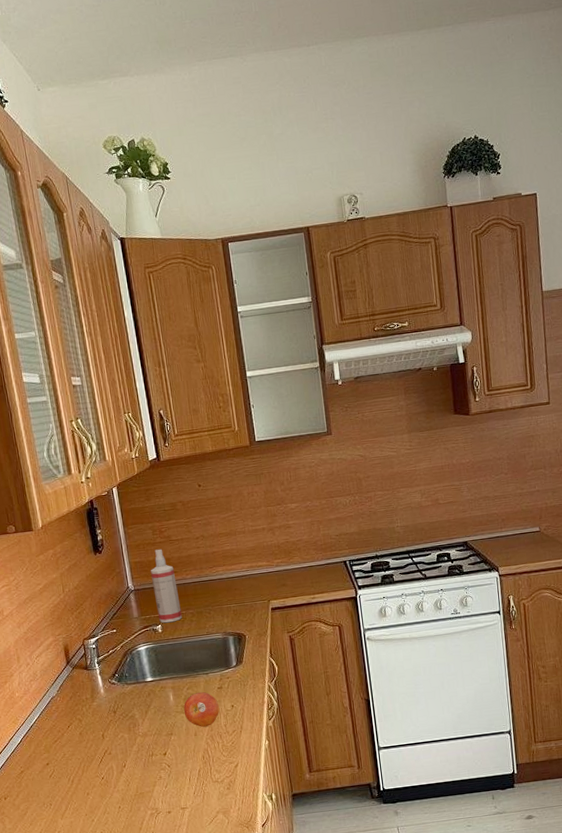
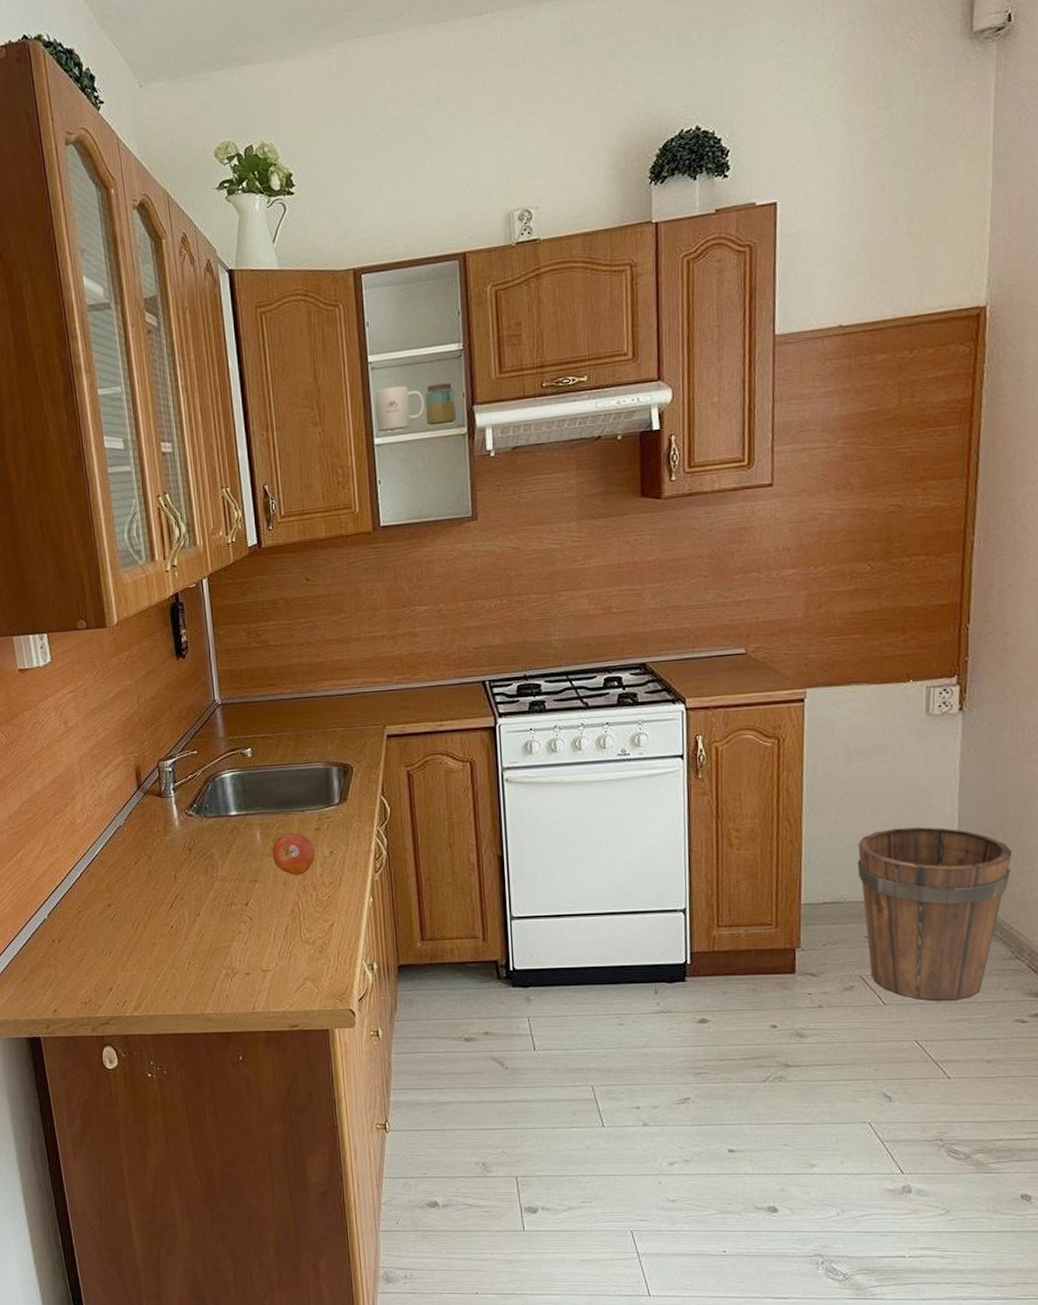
spray bottle: present [150,549,182,623] -> none [241,655,277,747]
mug: none [244,330,285,367] -> present [374,385,425,432]
peanut butter: none [285,327,310,362] -> present [425,382,456,426]

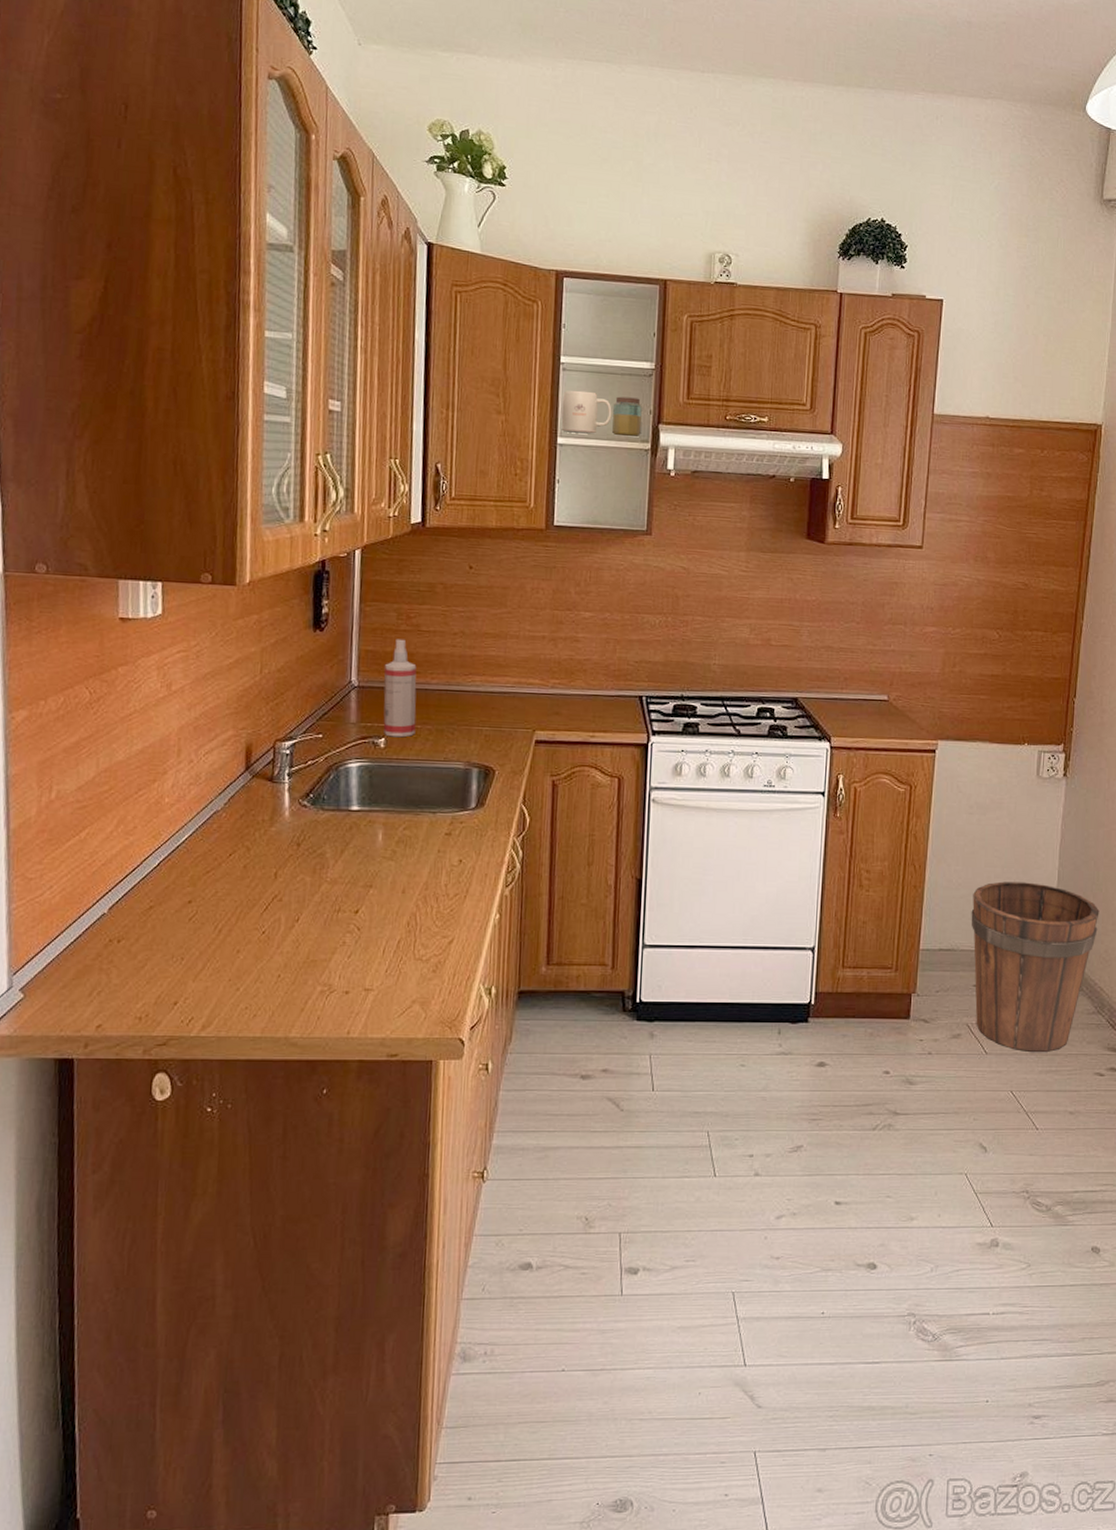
spray bottle: none [241,655,277,747] -> present [383,638,417,738]
fruit: present [272,832,316,875] -> none [393,835,443,883]

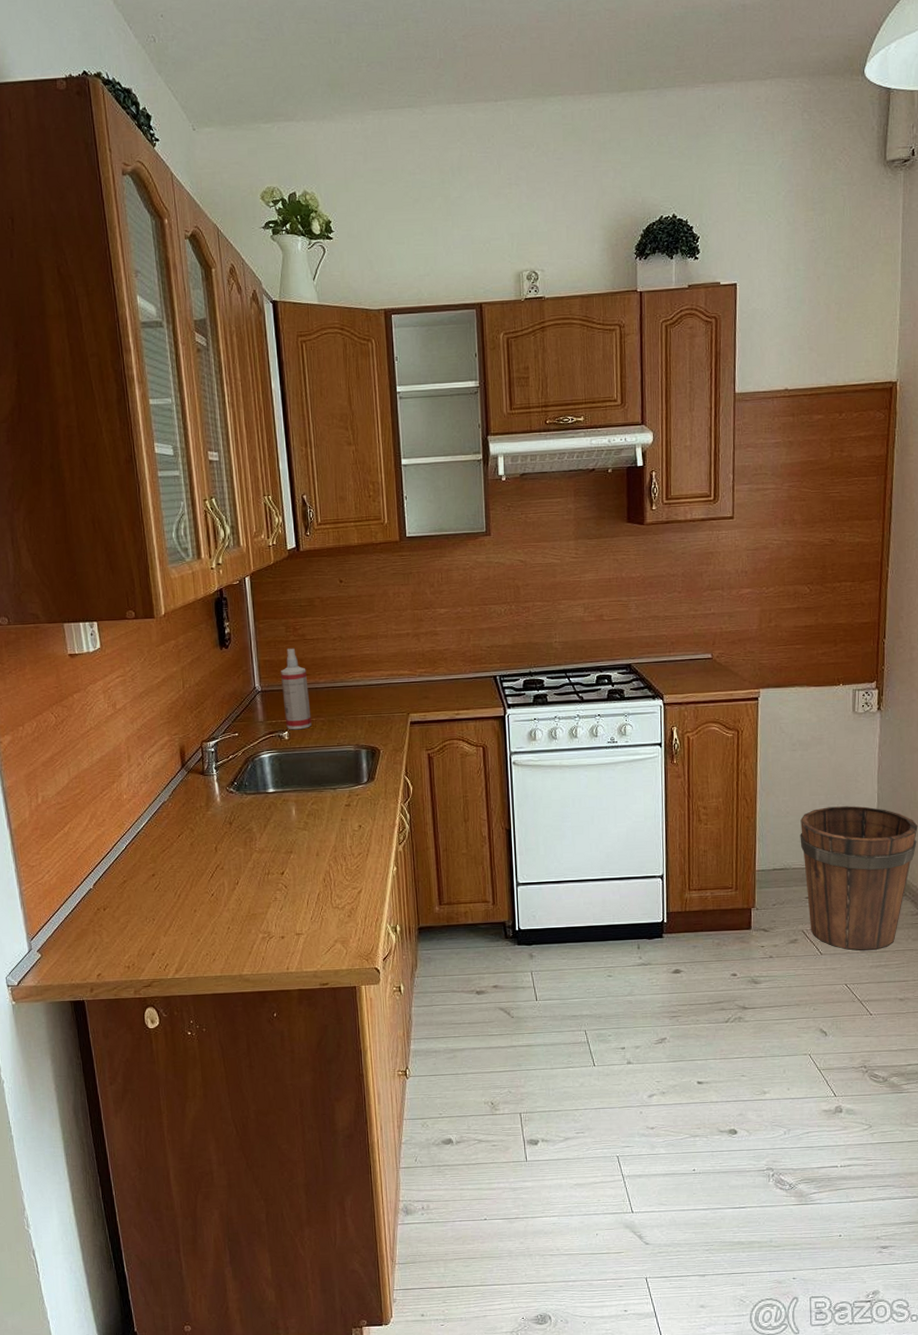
mug: present [561,390,612,434] -> none [402,414,446,454]
peanut butter: present [612,396,642,438] -> none [447,415,472,451]

